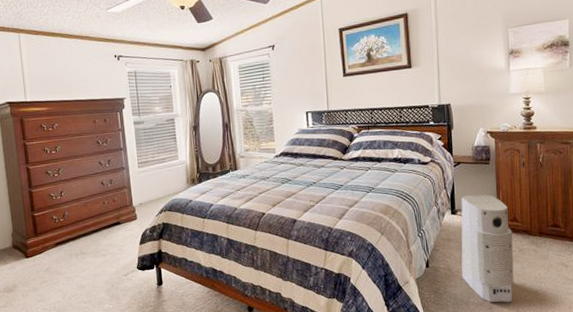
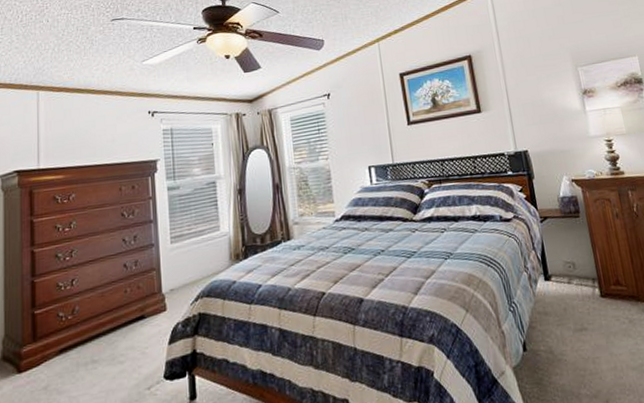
air purifier: present [461,194,514,302] -> none [553,254,632,393]

